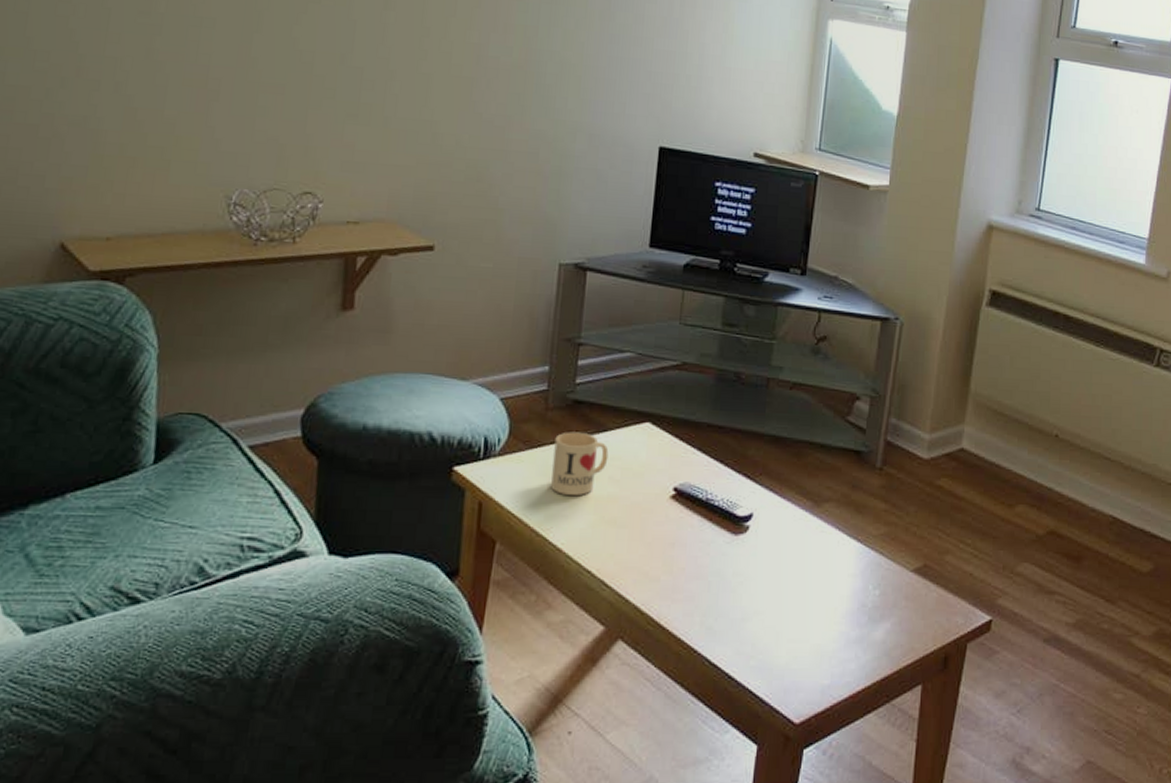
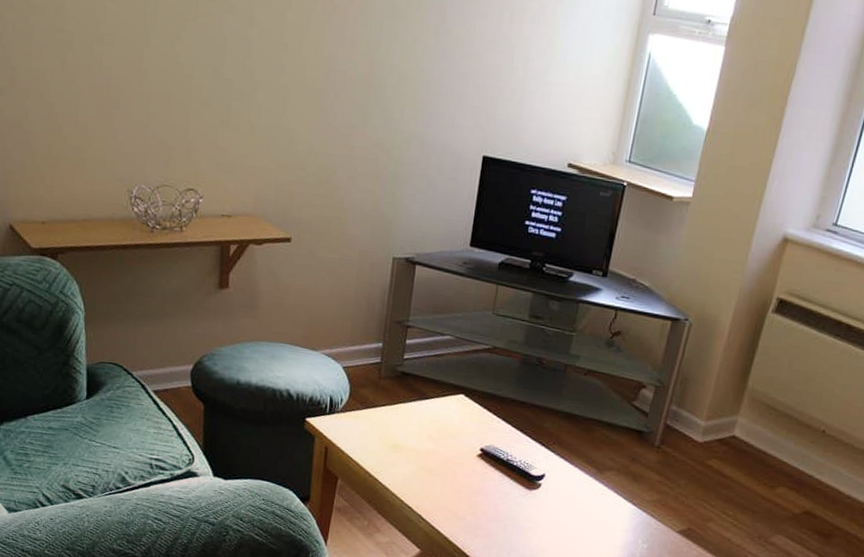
mug: present [551,432,609,495] -> none [382,397,429,448]

